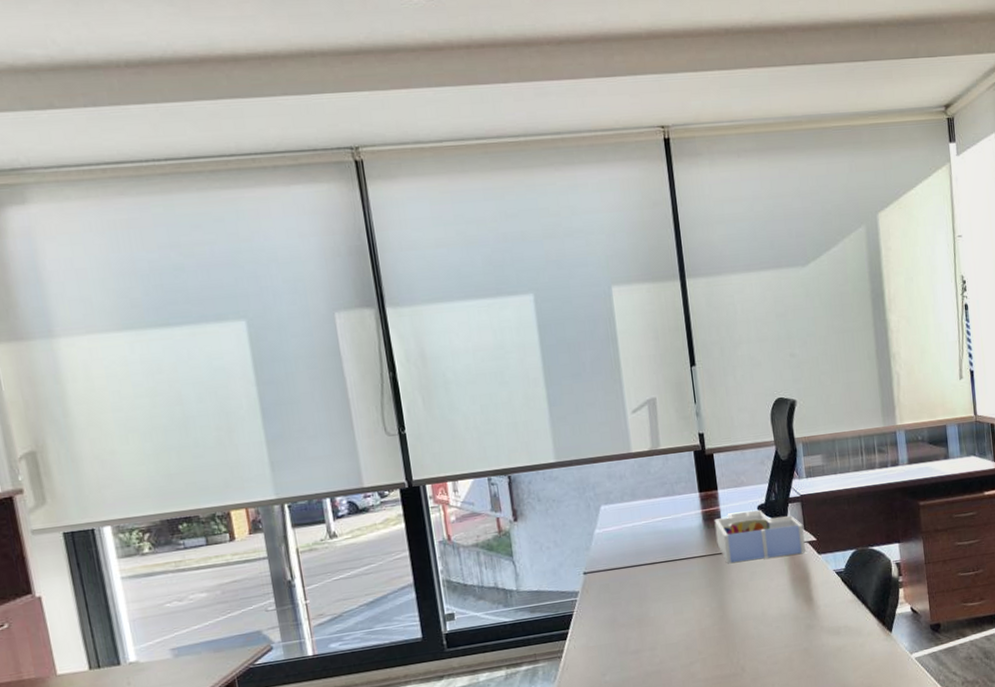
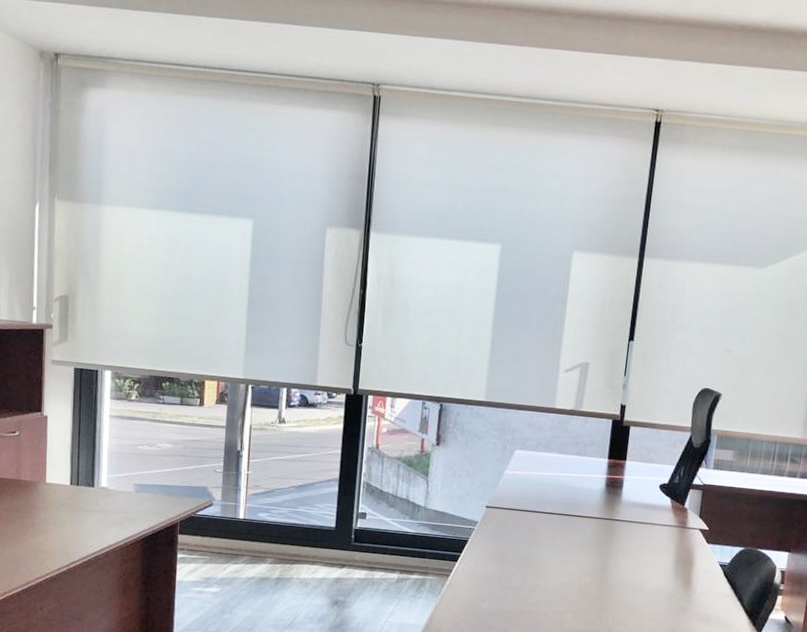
desk organizer: present [714,509,806,564] -> none [613,485,699,540]

